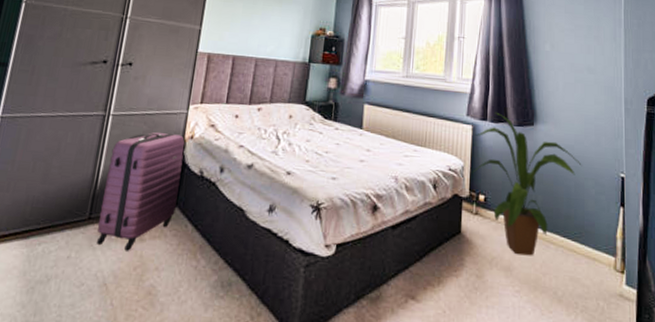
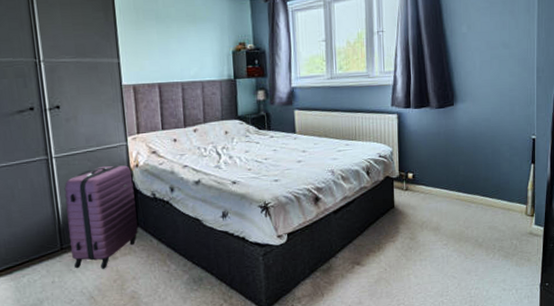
house plant: present [471,113,582,256] -> none [399,99,498,217]

